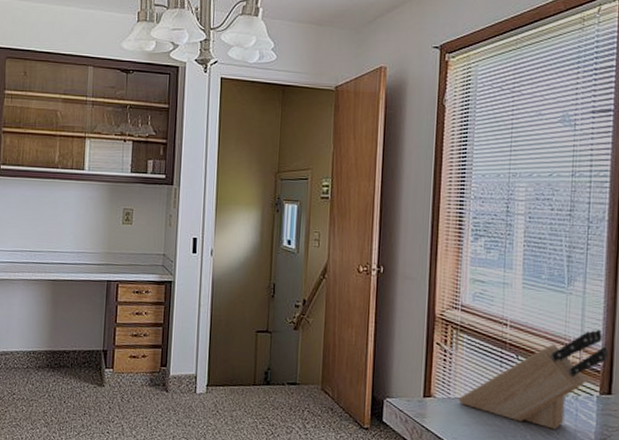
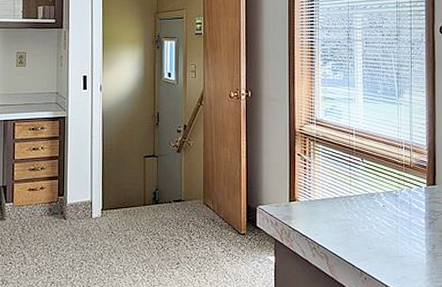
knife block: present [458,329,609,430] -> none [318,132,432,218]

